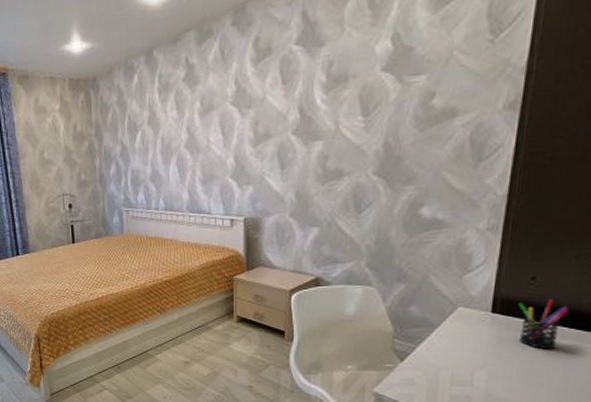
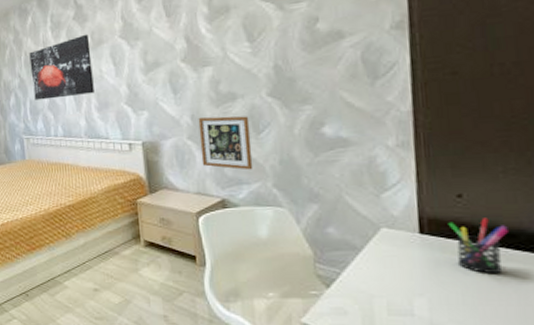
wall art: none [133,98,200,170] -> present [29,34,94,101]
picture frame: none [301,194,352,250] -> present [198,116,253,170]

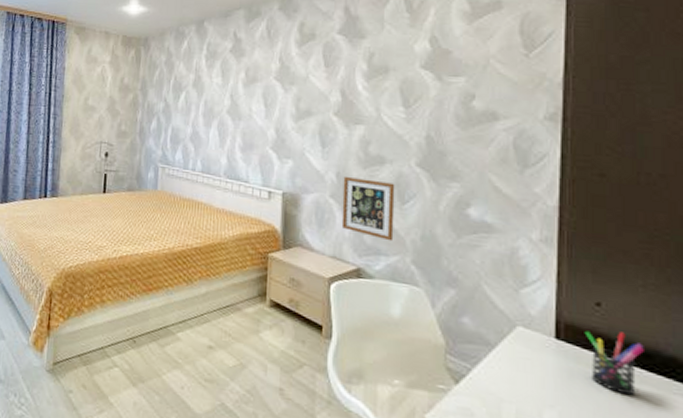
wall art: present [29,34,94,101] -> none [177,69,244,132]

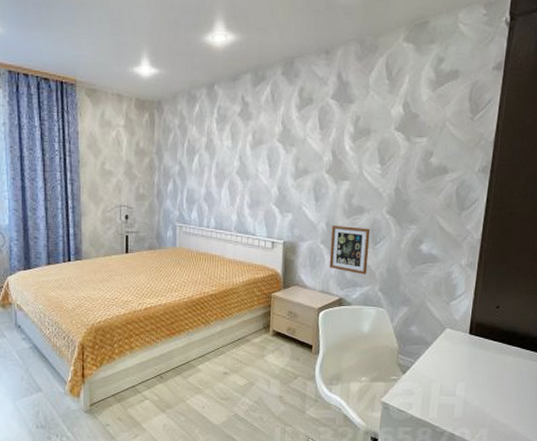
pen holder: present [584,331,644,395] -> none [487,324,521,365]

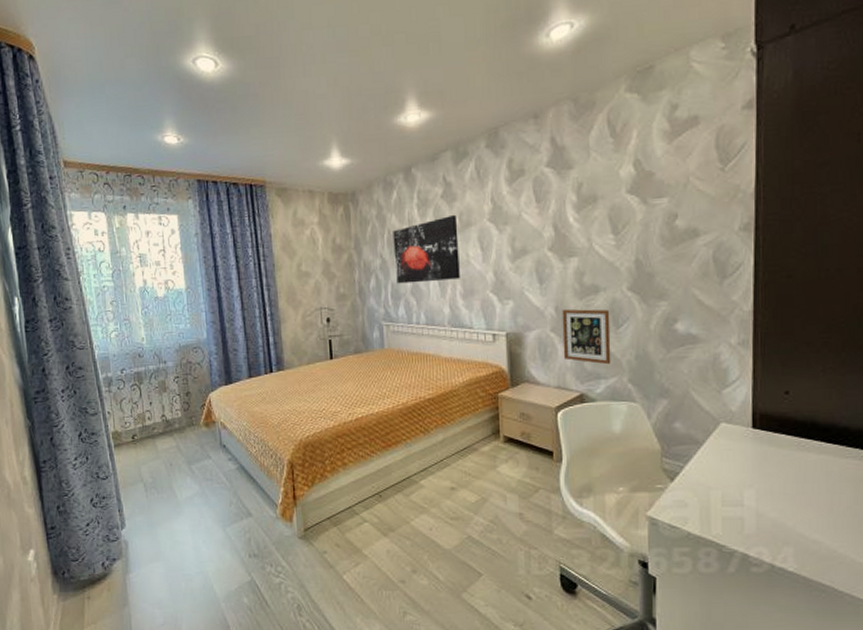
wall art: none [191,132,251,191] -> present [393,214,460,284]

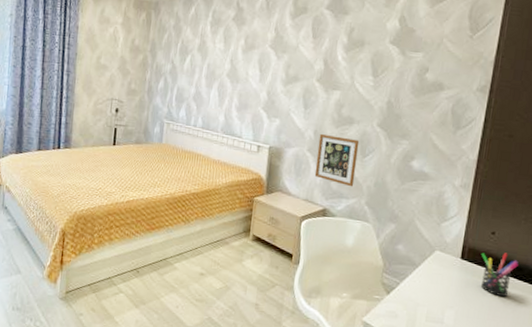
wall art: present [393,214,460,284] -> none [182,36,244,93]
pen holder: none [776,413,823,465] -> present [480,252,519,297]

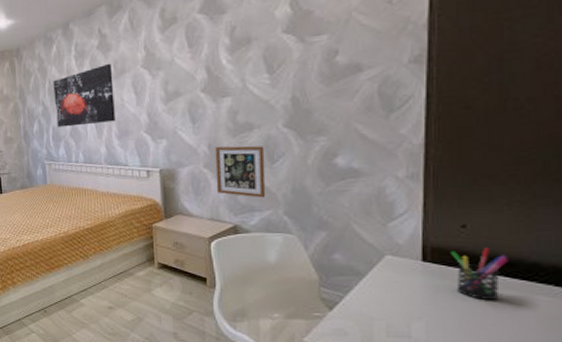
wall art: none [182,36,244,93] -> present [53,63,115,128]

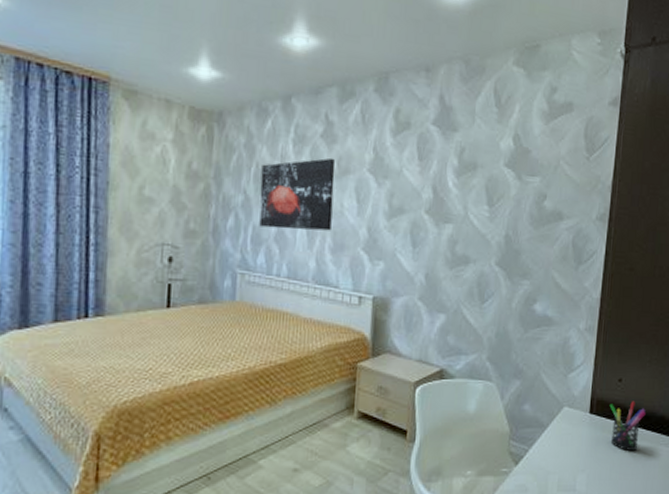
picture frame: present [215,145,266,198] -> none [428,277,477,340]

